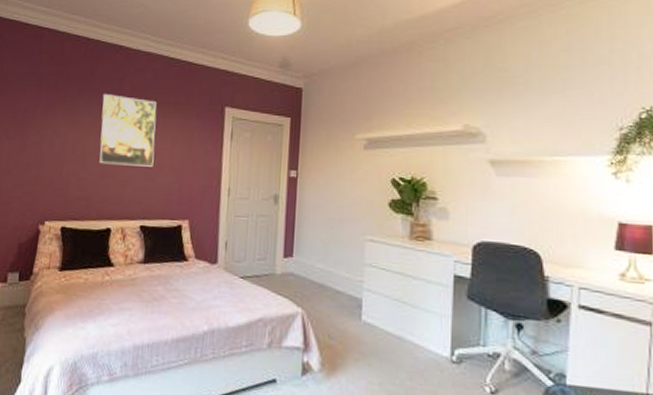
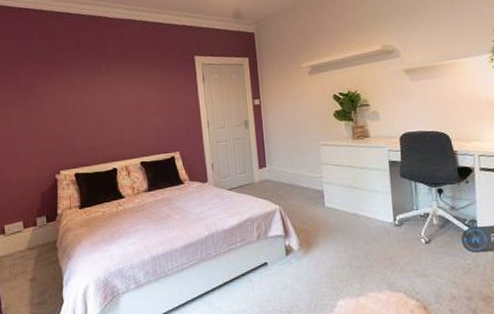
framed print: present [99,94,157,167] -> none [90,58,143,117]

